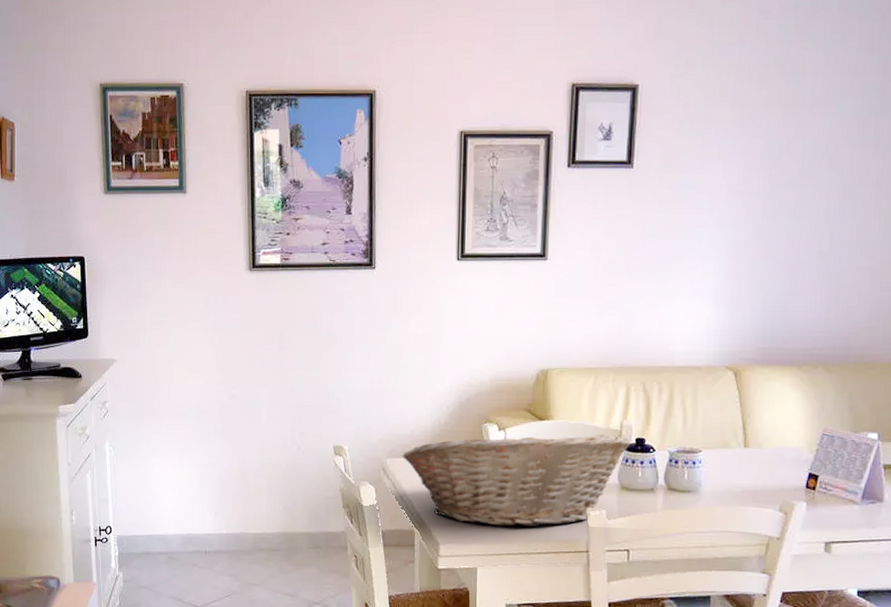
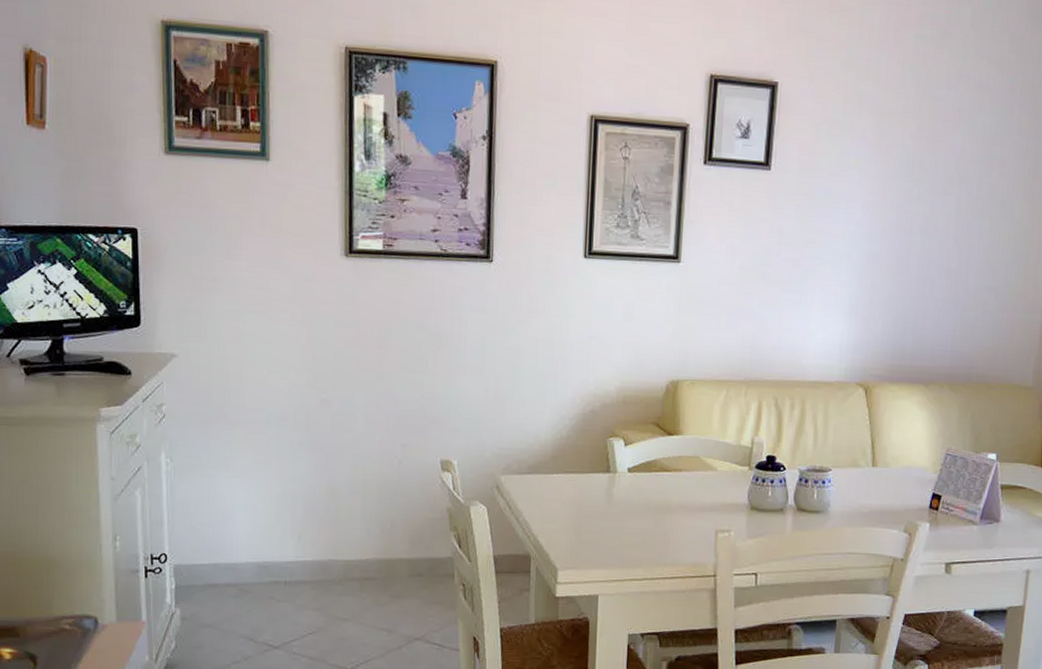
fruit basket: present [403,428,630,528] -> none [519,443,761,551]

